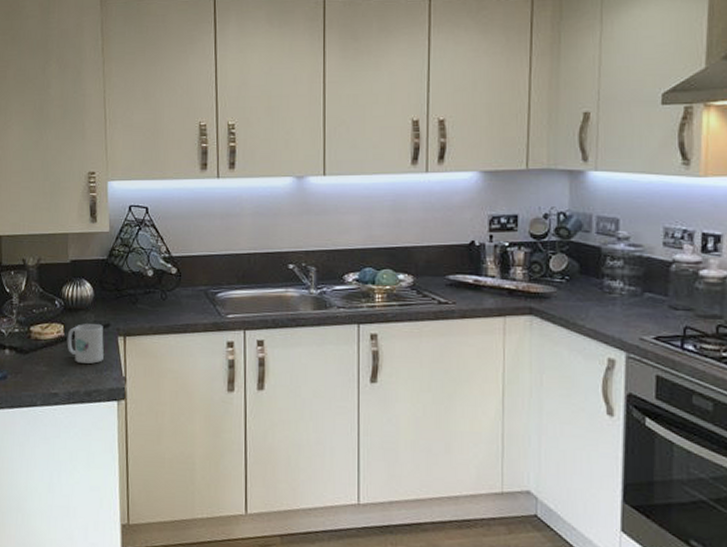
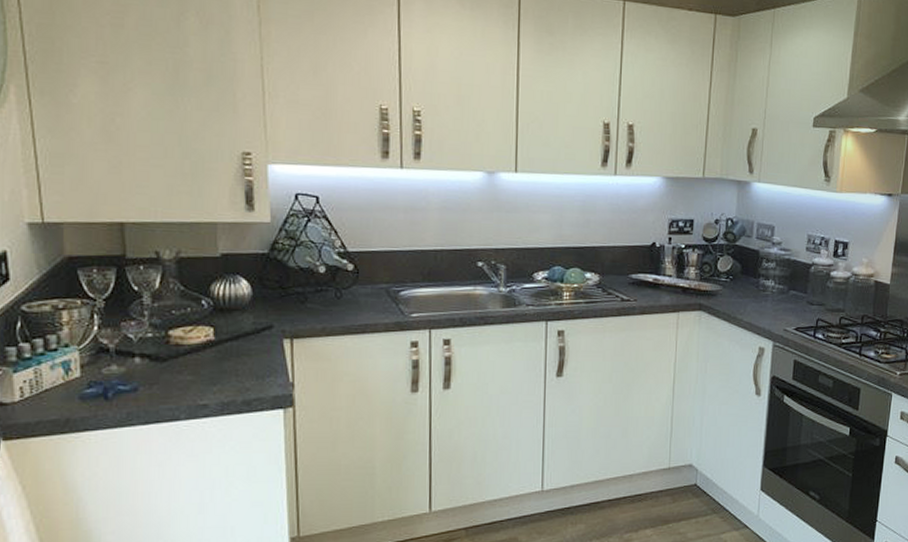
mug: present [67,324,104,364] -> none [218,326,266,370]

